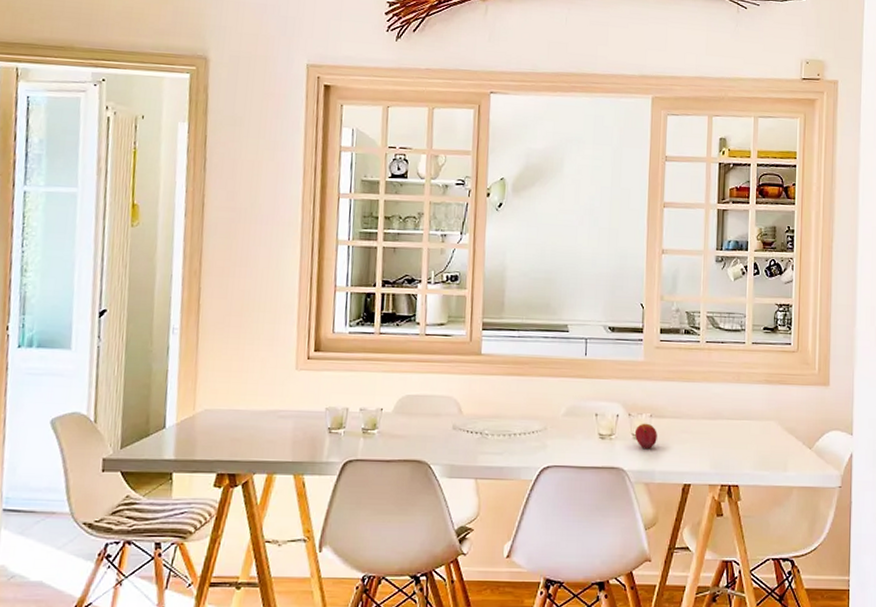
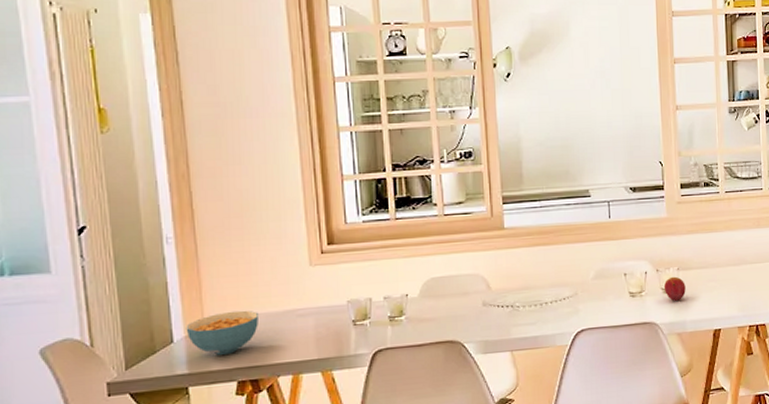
cereal bowl: none [178,404,244,446] -> present [186,310,258,355]

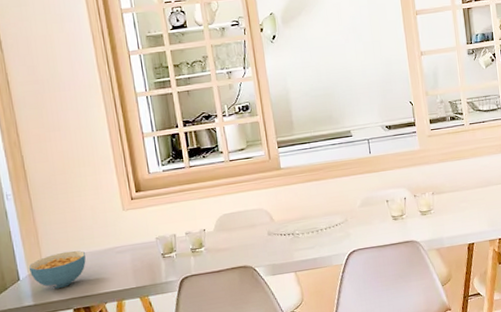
fruit: present [663,276,686,301] -> none [421,200,441,221]

